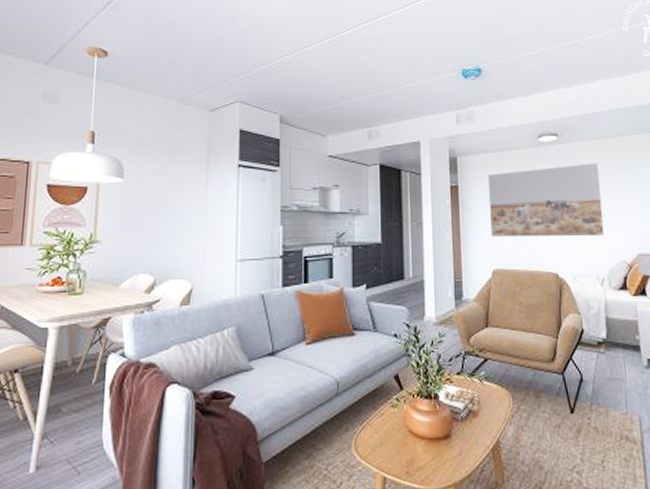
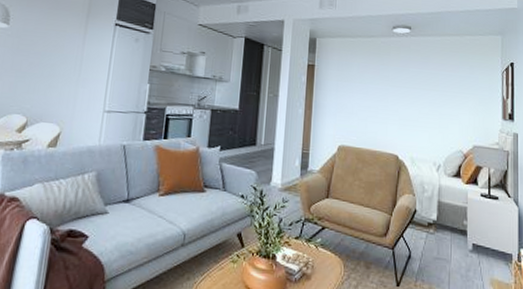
wall art: present [488,163,605,237] -> none [341,57,446,125]

